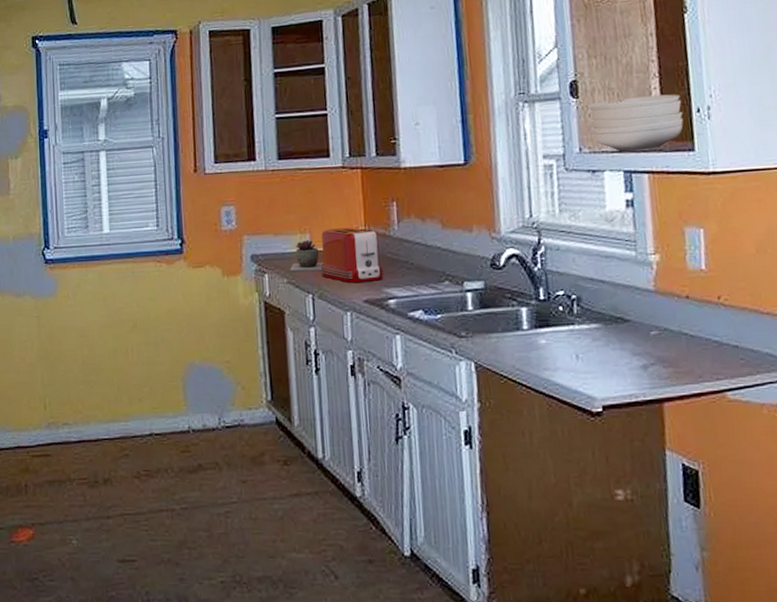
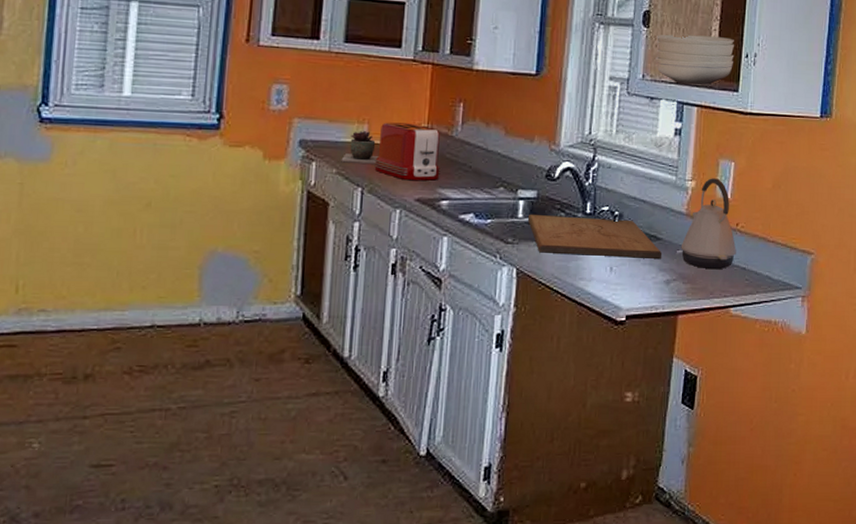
cutting board: none [478,302,633,345] -> present [527,214,661,259]
kettle: none [654,248,723,350] -> present [681,178,736,270]

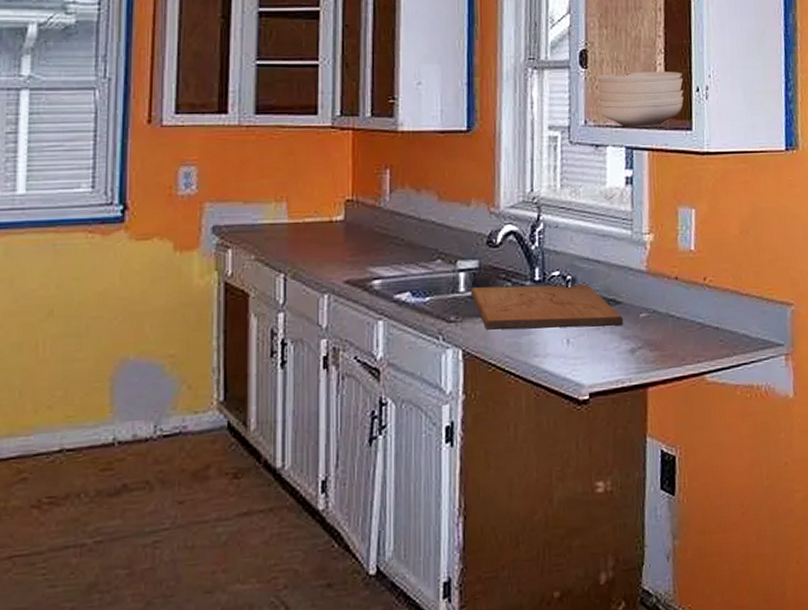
succulent plant: present [341,131,379,165] -> none [259,210,301,248]
toaster: present [374,122,441,181] -> none [296,197,370,261]
kettle: present [681,178,736,270] -> none [643,229,707,333]

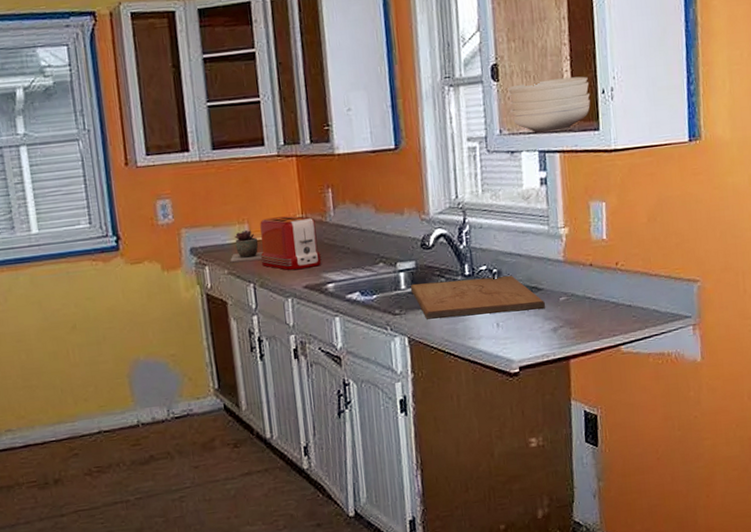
succulent plant: none [259,210,301,248] -> present [230,230,263,263]
toaster: none [296,197,370,261] -> present [260,216,322,270]

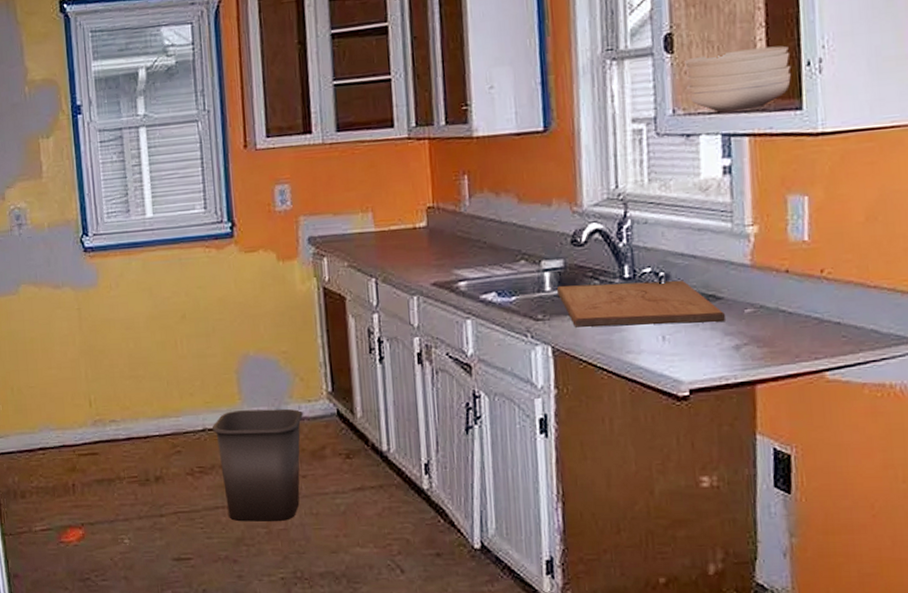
waste bin: none [107,406,193,514] -> present [211,408,303,522]
succulent plant: present [230,230,263,263] -> none [350,219,388,255]
toaster: present [260,216,322,270] -> none [384,205,454,265]

